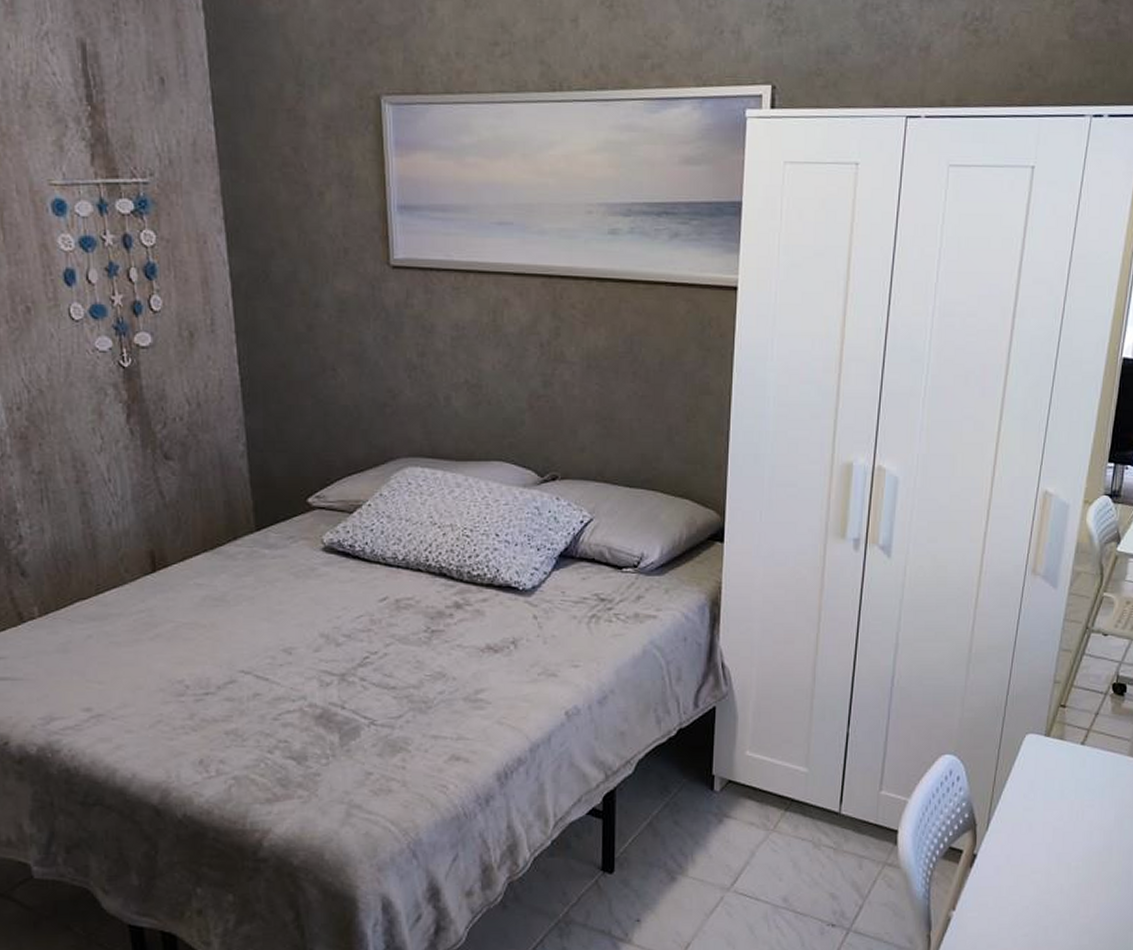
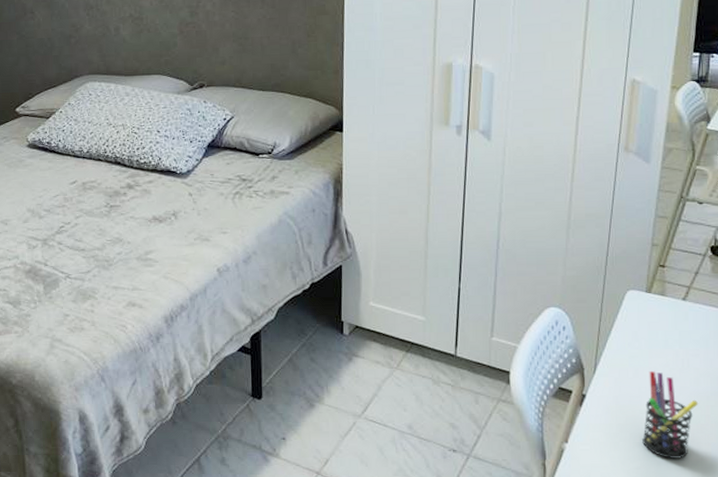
pen holder: none [1032,824,1091,923] -> present [642,370,699,459]

